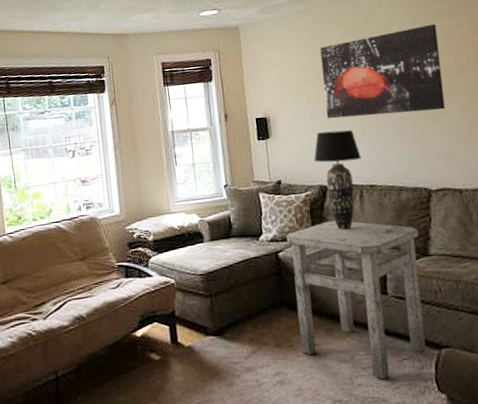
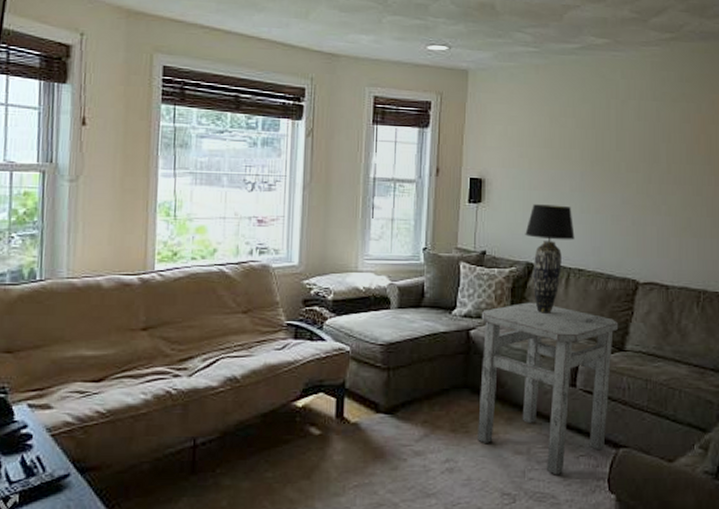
wall art: present [320,24,446,119] -> none [546,105,676,199]

